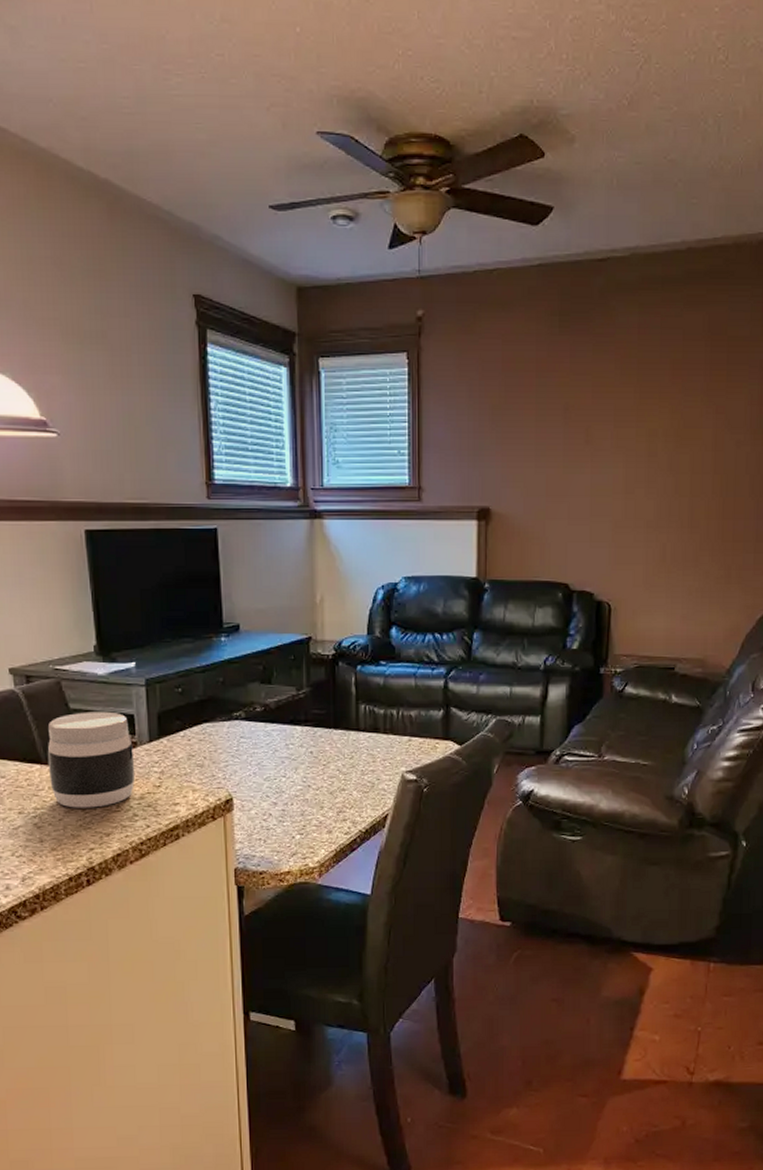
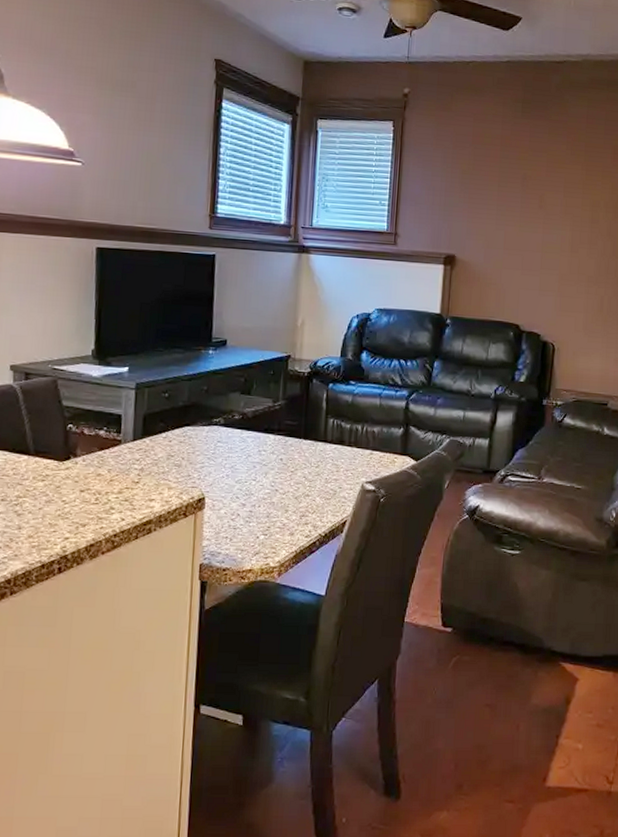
jar: present [47,711,135,808] -> none [35,409,117,499]

